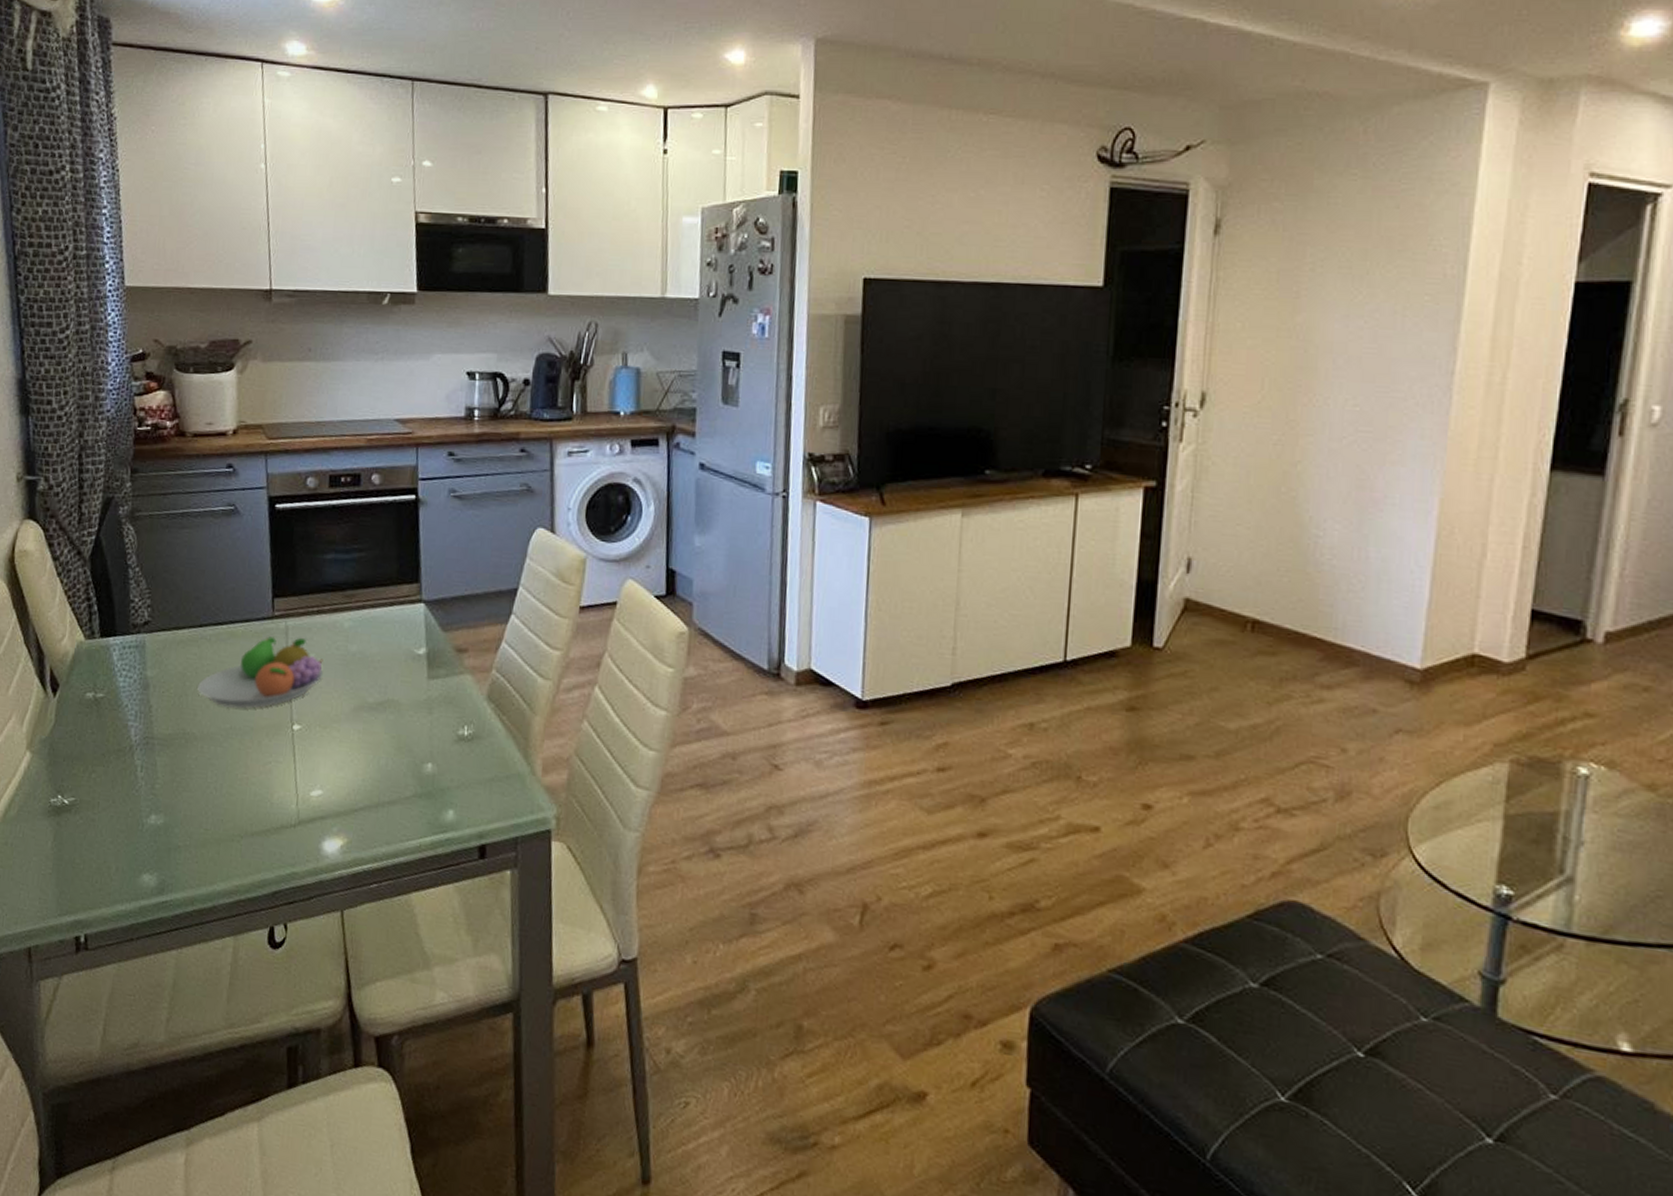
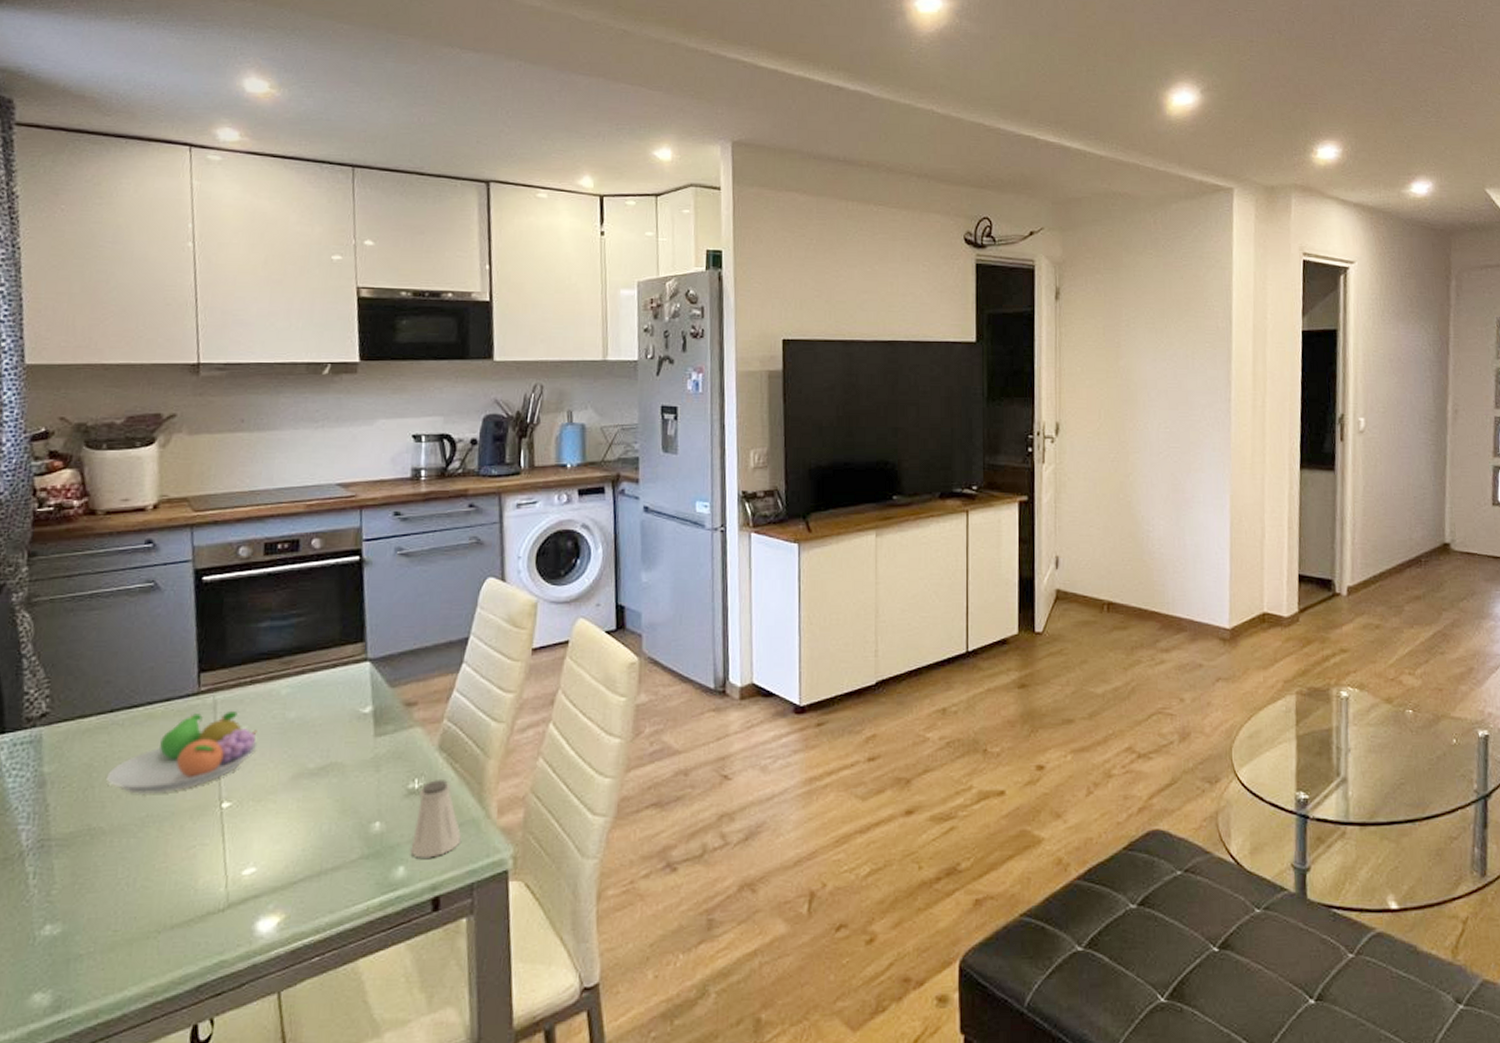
saltshaker: none [459,729,508,806] -> present [410,780,462,858]

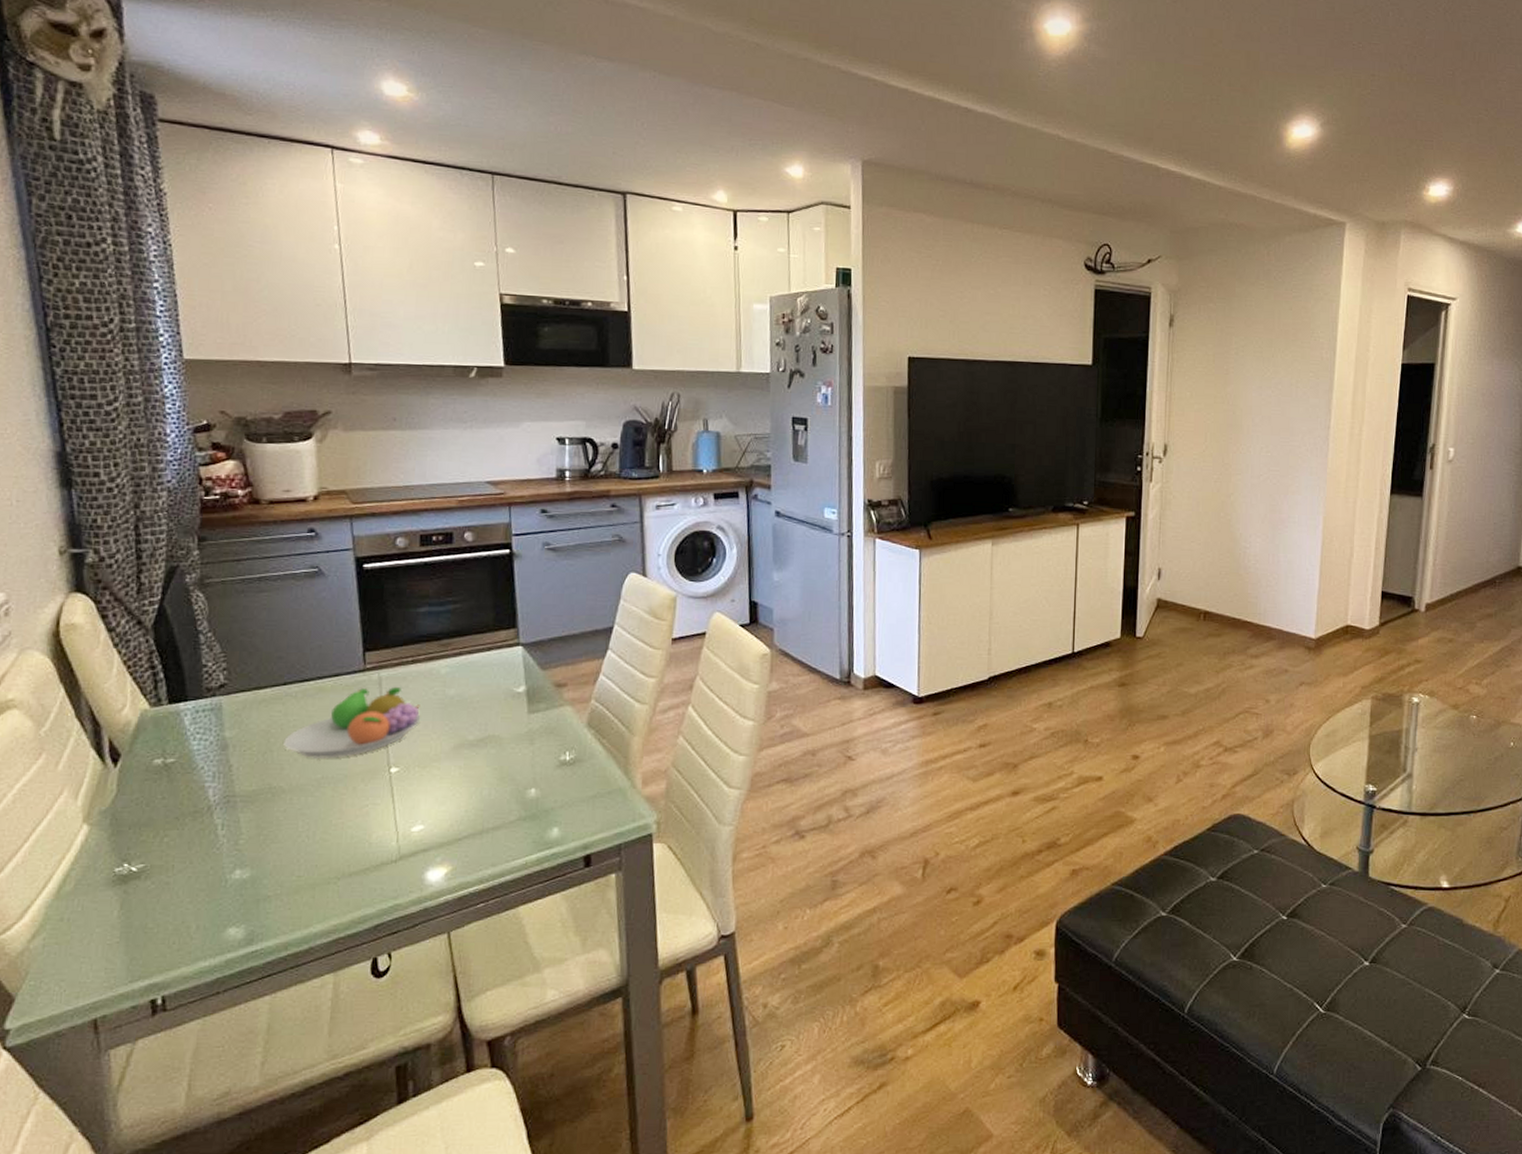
saltshaker: present [410,780,462,858] -> none [563,753,610,821]

